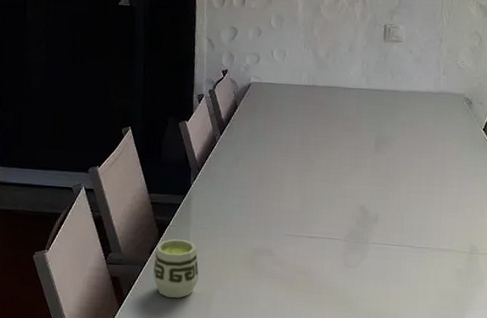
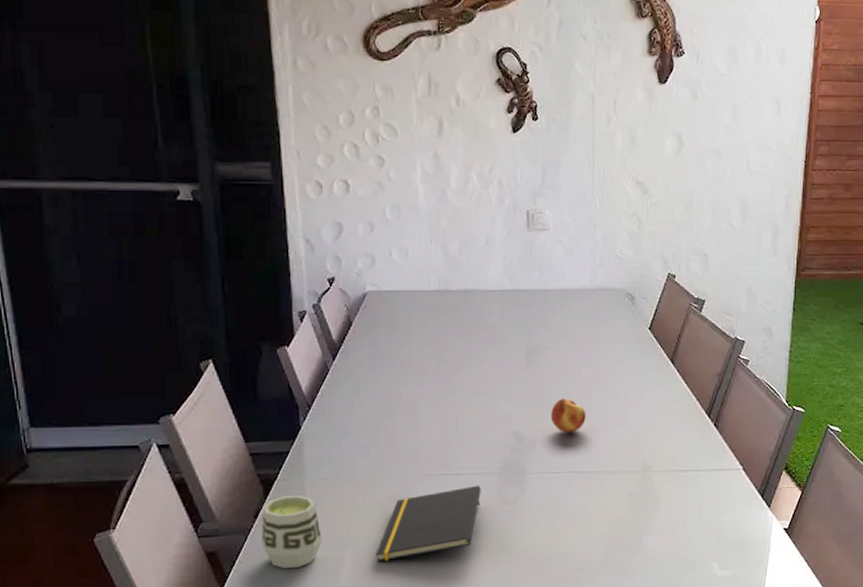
notepad: none [239,248,329,302] -> present [375,485,481,562]
fruit: none [392,182,423,213] -> present [550,398,586,433]

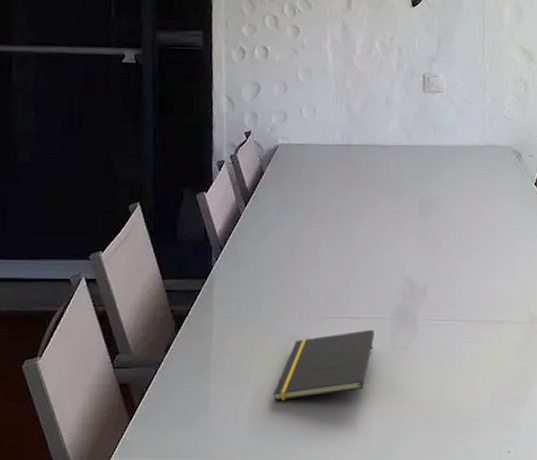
cup: present [261,494,322,568] -> none [170,331,225,403]
fruit: present [550,398,586,433] -> none [441,247,475,282]

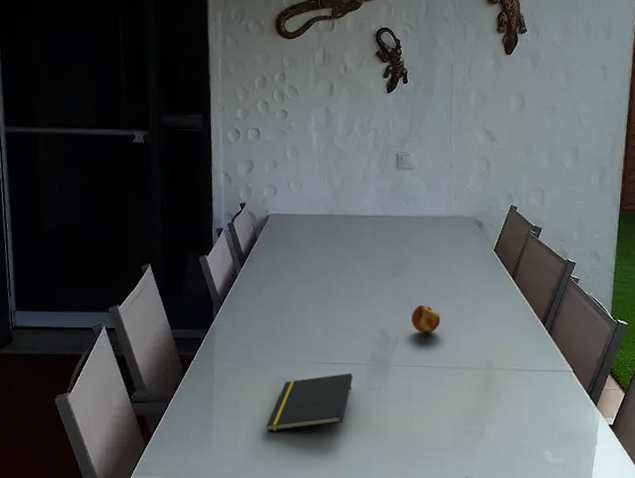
fruit: none [441,247,475,282] -> present [411,304,440,334]

